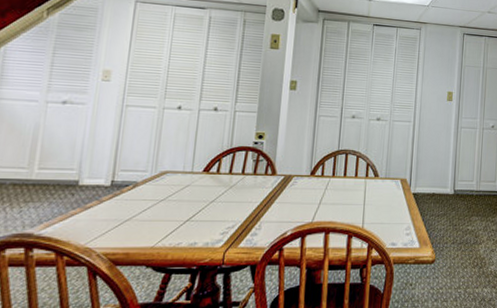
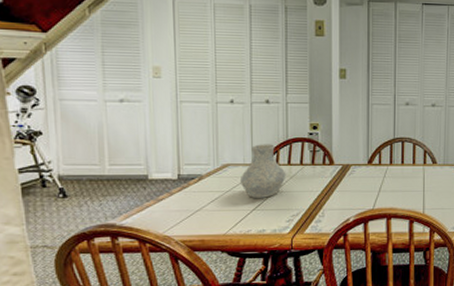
vase: none [176,151,226,209] -> present [239,144,286,199]

